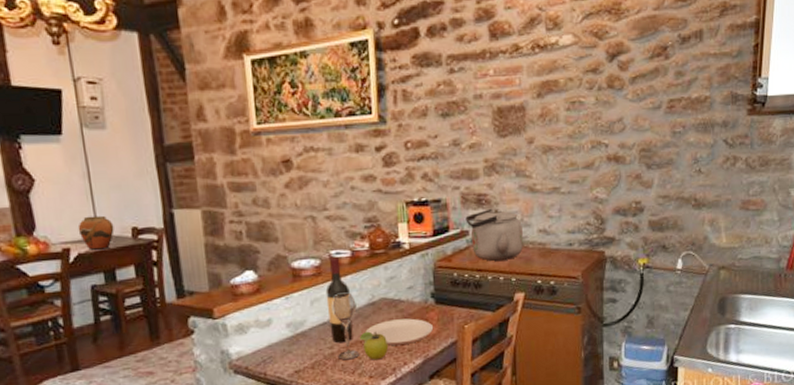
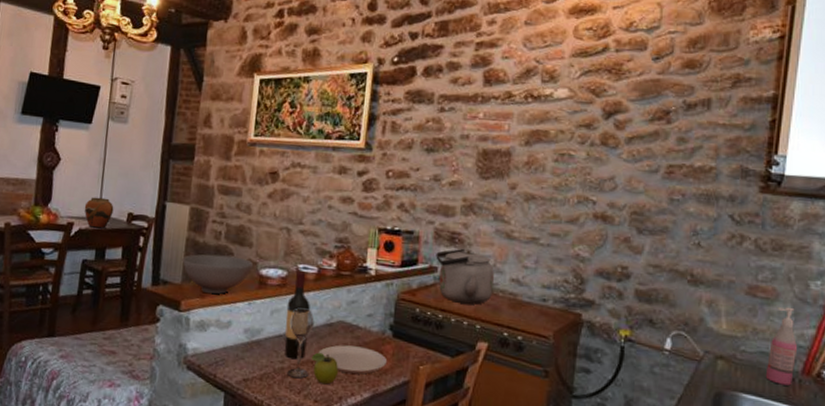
bowl: none [204,254,283,297] -> present [182,254,253,295]
soap dispenser: none [758,214,783,282] -> present [765,307,798,386]

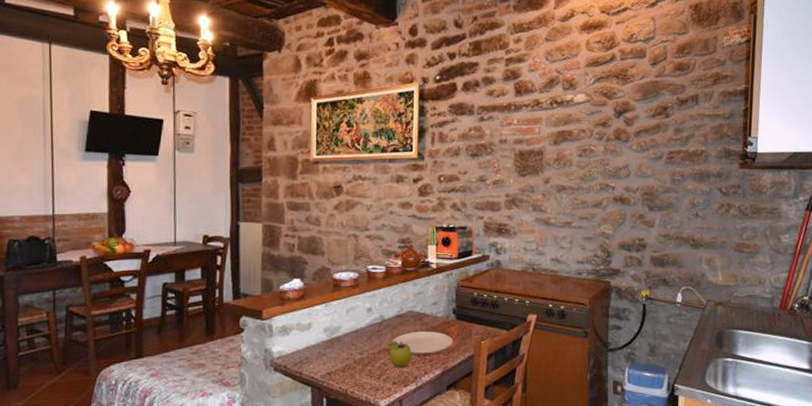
vase: present [84,197,114,229] -> none [159,224,189,253]
bowl: present [182,254,253,295] -> none [259,265,326,301]
wine bottle: present [284,271,310,360] -> none [360,272,382,350]
wineglass: present [287,308,314,379] -> none [365,304,386,366]
kettle: present [436,248,494,305] -> none [487,237,537,284]
soap dispenser: present [765,307,798,386] -> none [753,257,776,320]

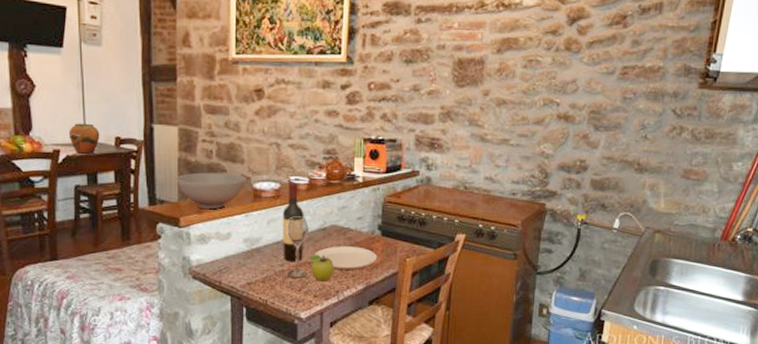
vase: none [159,224,189,253] -> present [68,123,100,154]
bowl: none [259,265,326,301] -> present [176,172,246,210]
wine bottle: none [360,272,382,350] -> present [282,183,304,262]
wineglass: none [365,304,386,366] -> present [287,216,309,278]

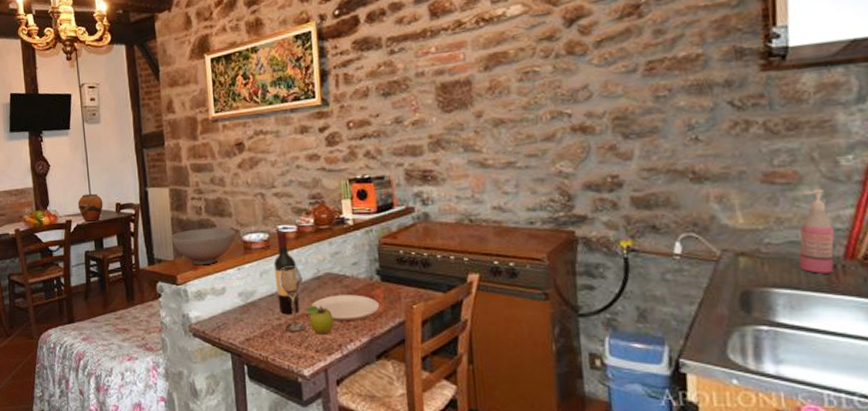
soap dispenser: none [692,186,720,250] -> present [798,188,835,274]

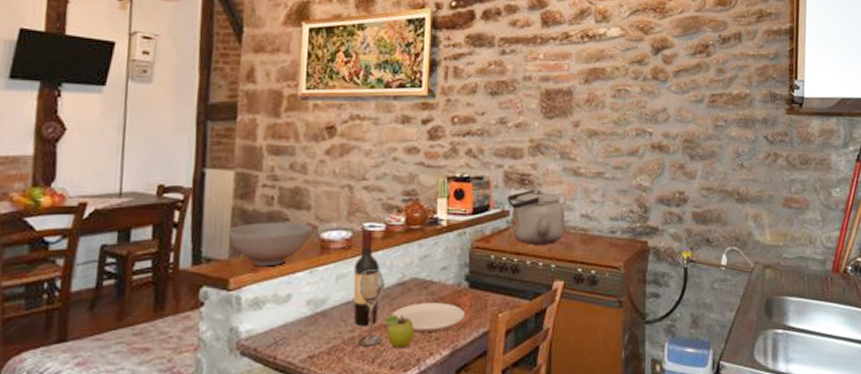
vase: present [77,193,103,222] -> none [100,170,140,206]
kettle: none [410,184,476,239] -> present [507,189,565,244]
soap dispenser: present [798,188,835,274] -> none [804,214,828,284]

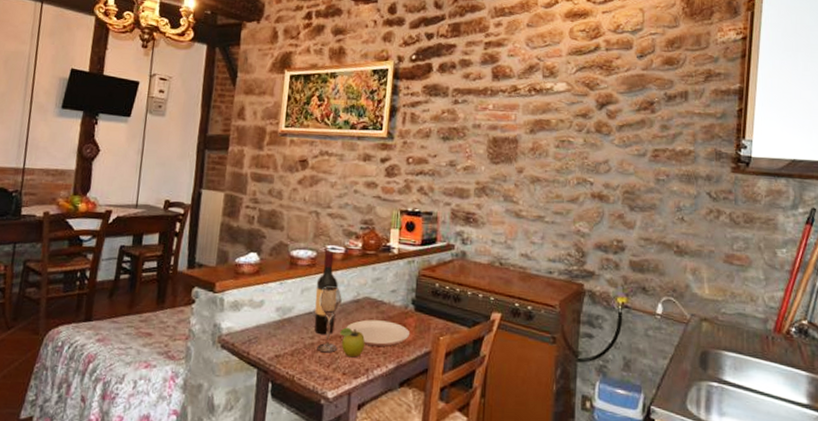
bowl: present [228,222,312,267] -> none [216,237,284,276]
kettle: present [507,189,565,244] -> none [453,227,505,278]

